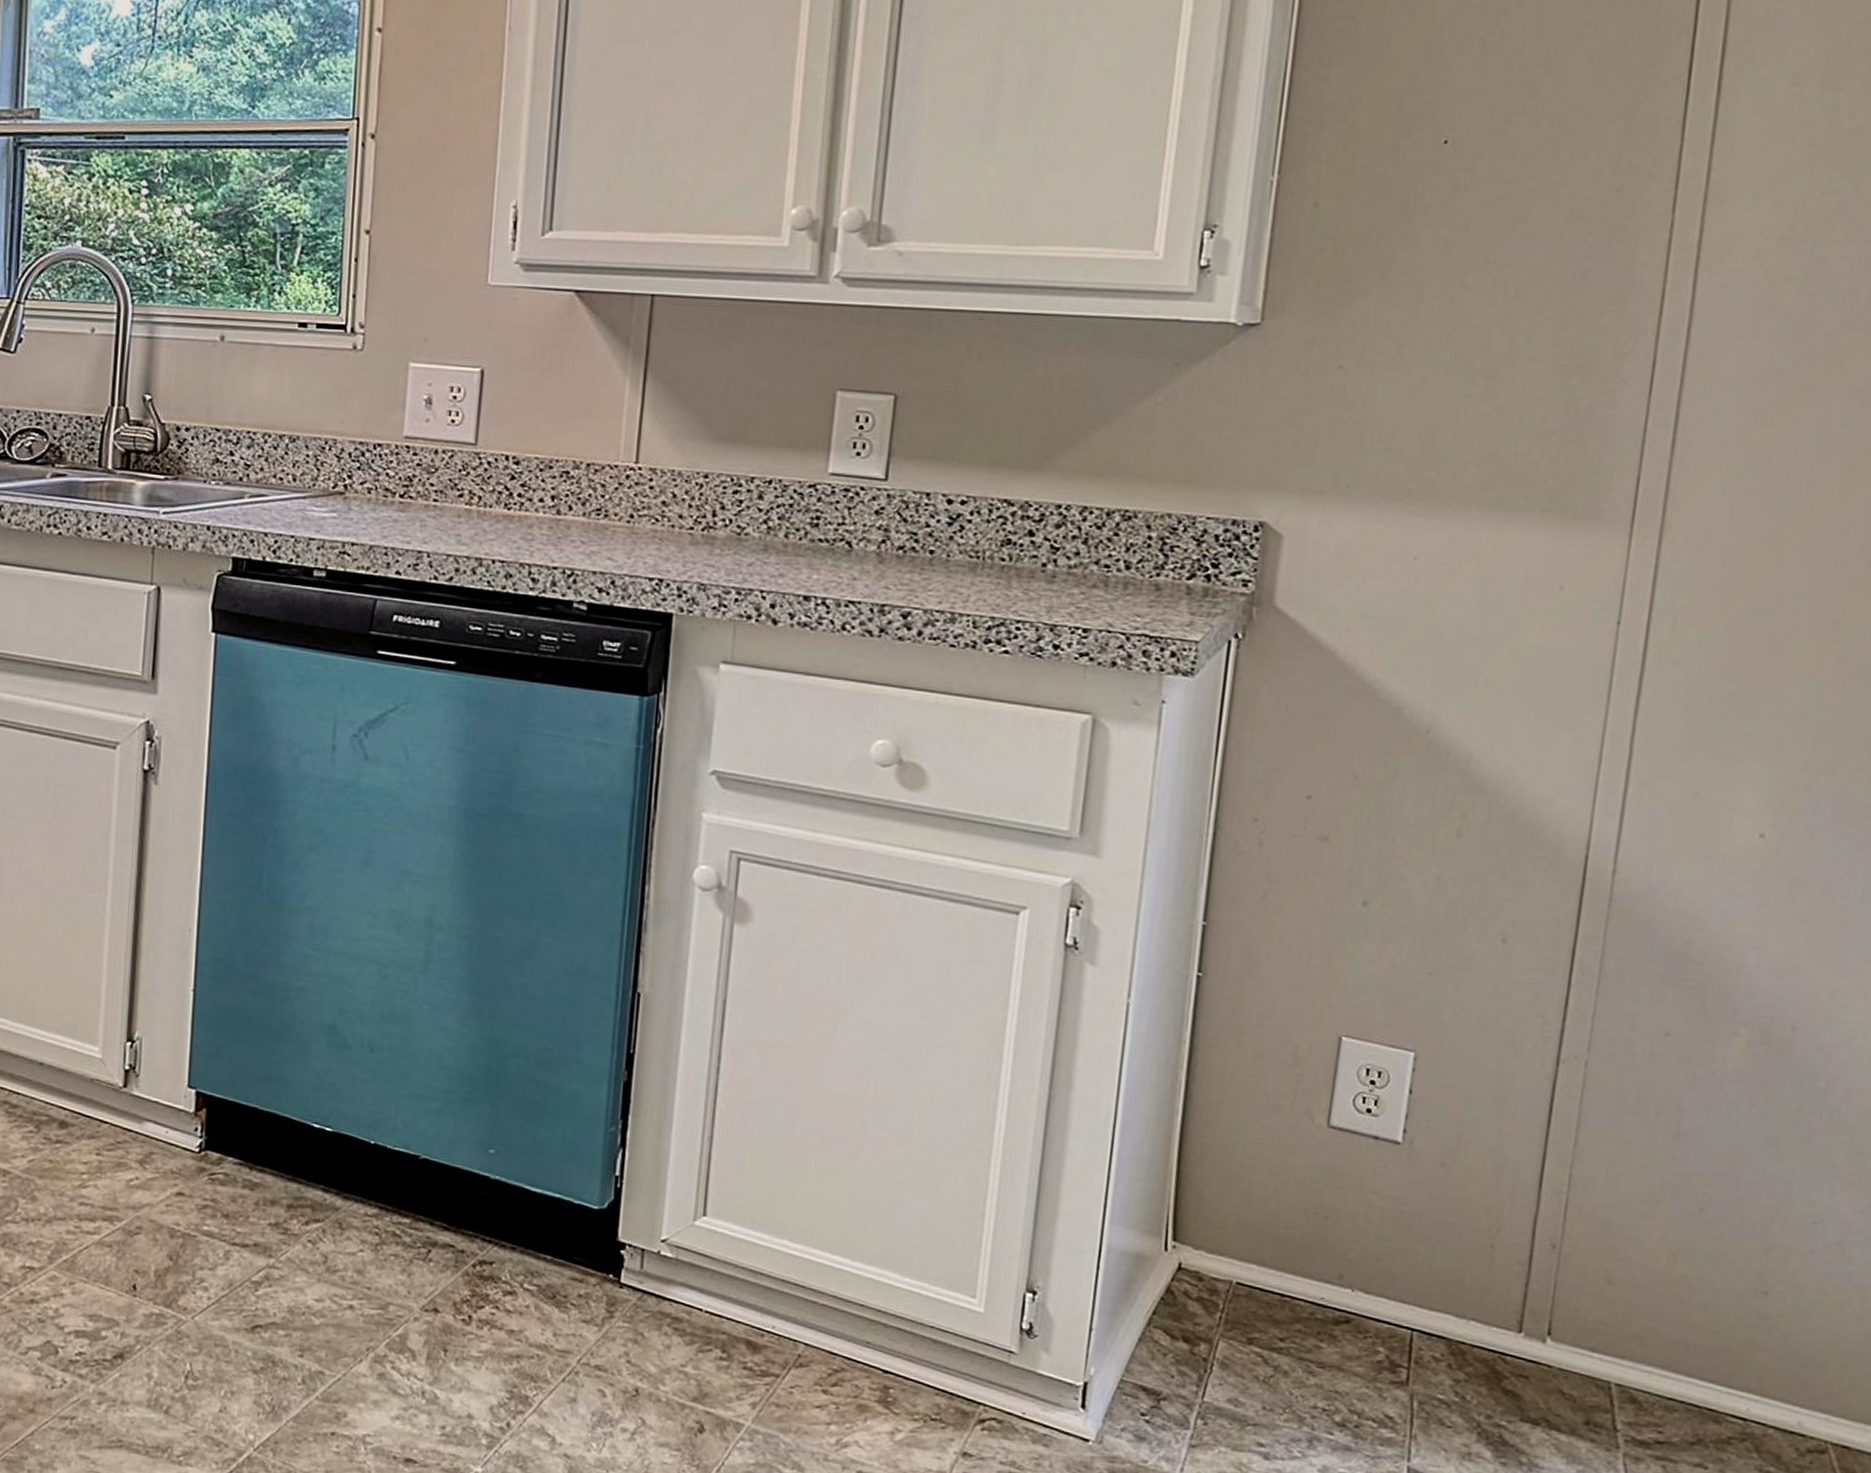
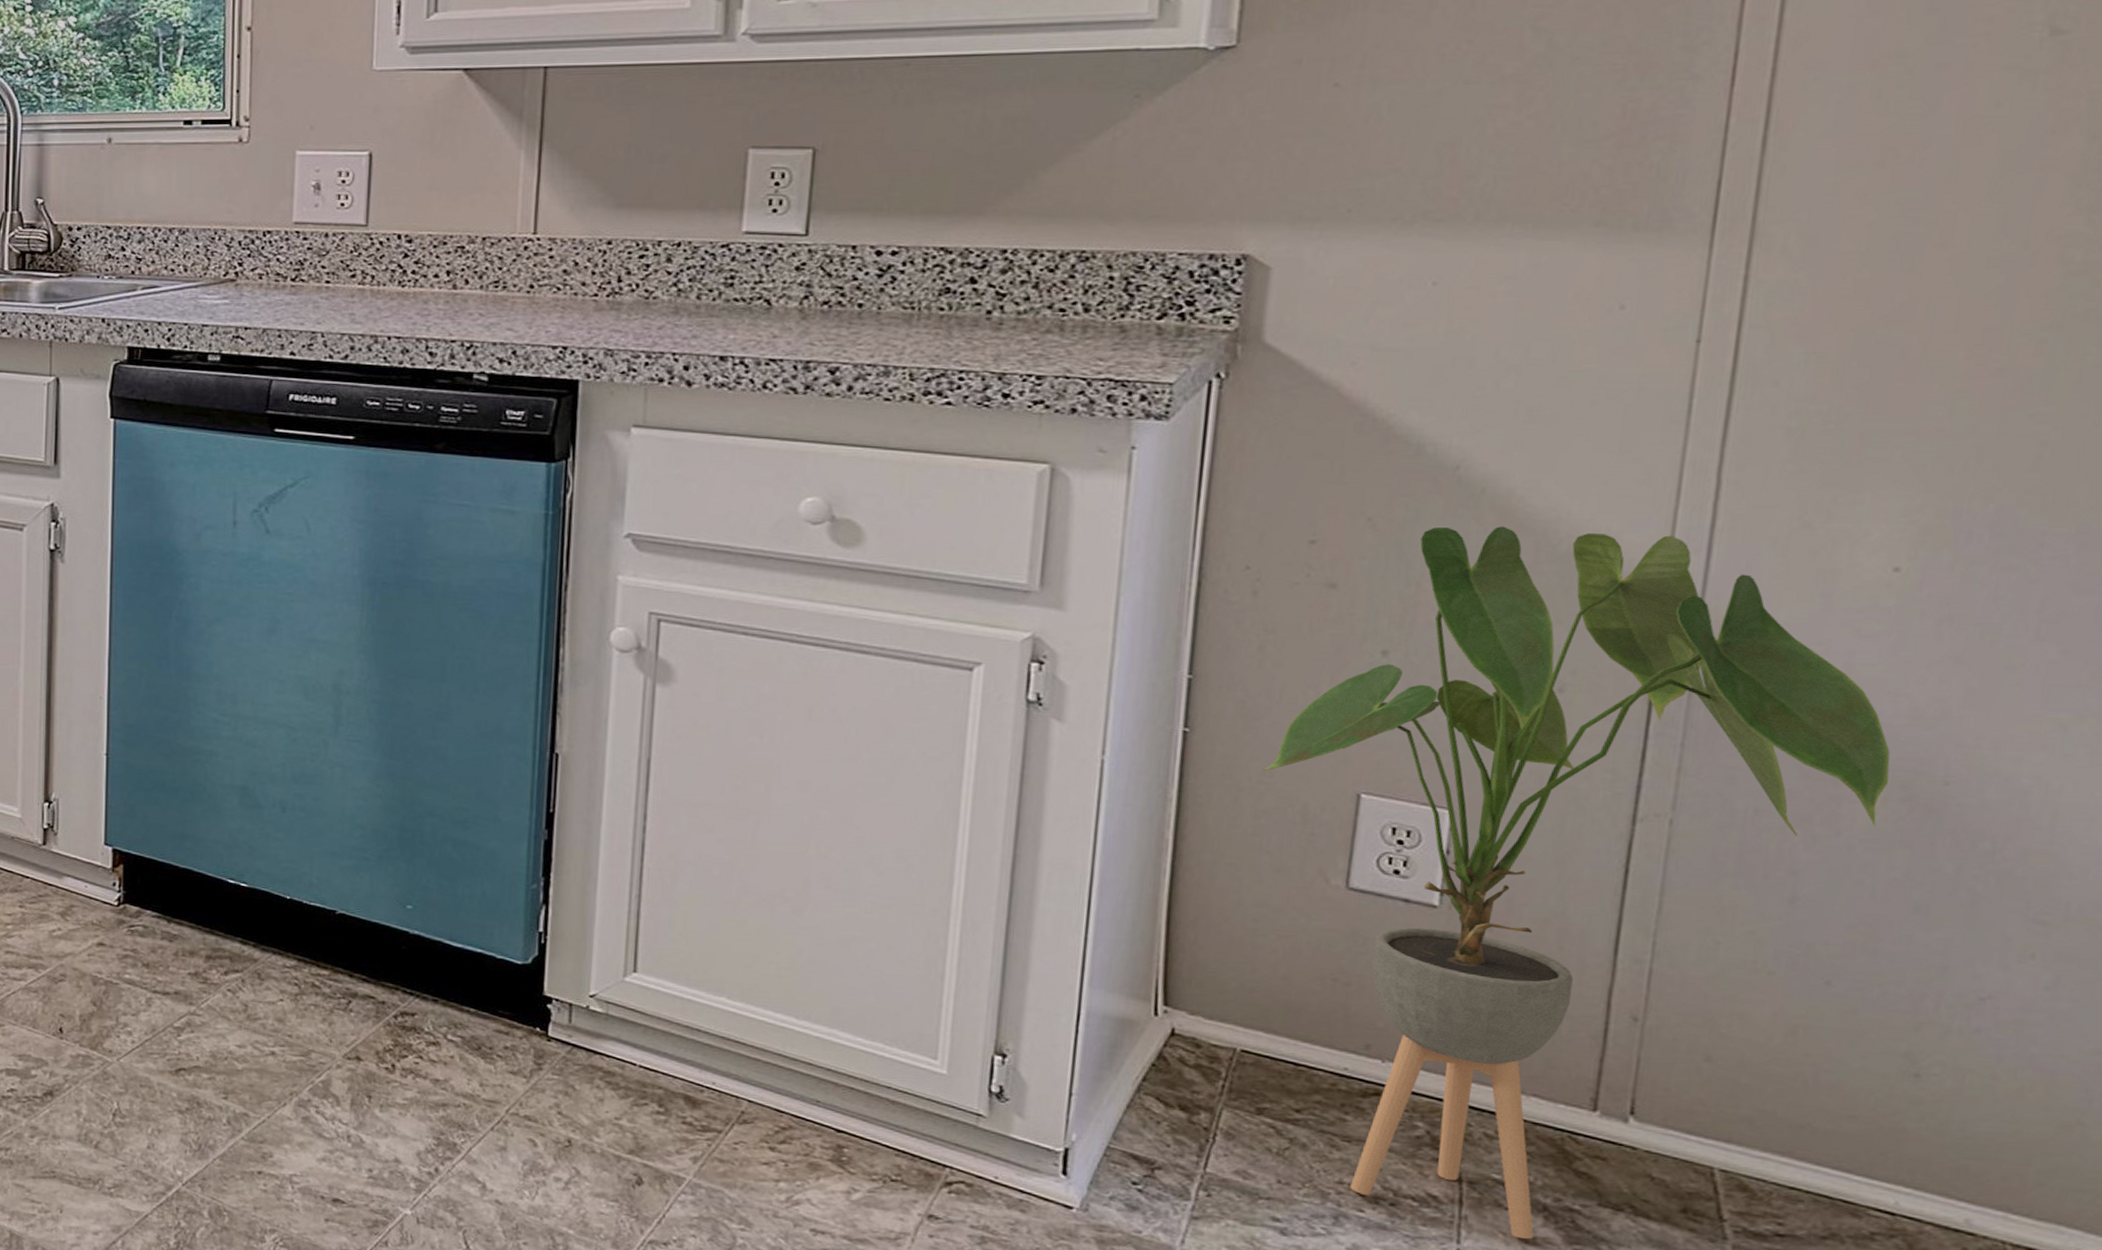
house plant: none [1262,786,1753,1454] -> present [1263,526,1890,1239]

